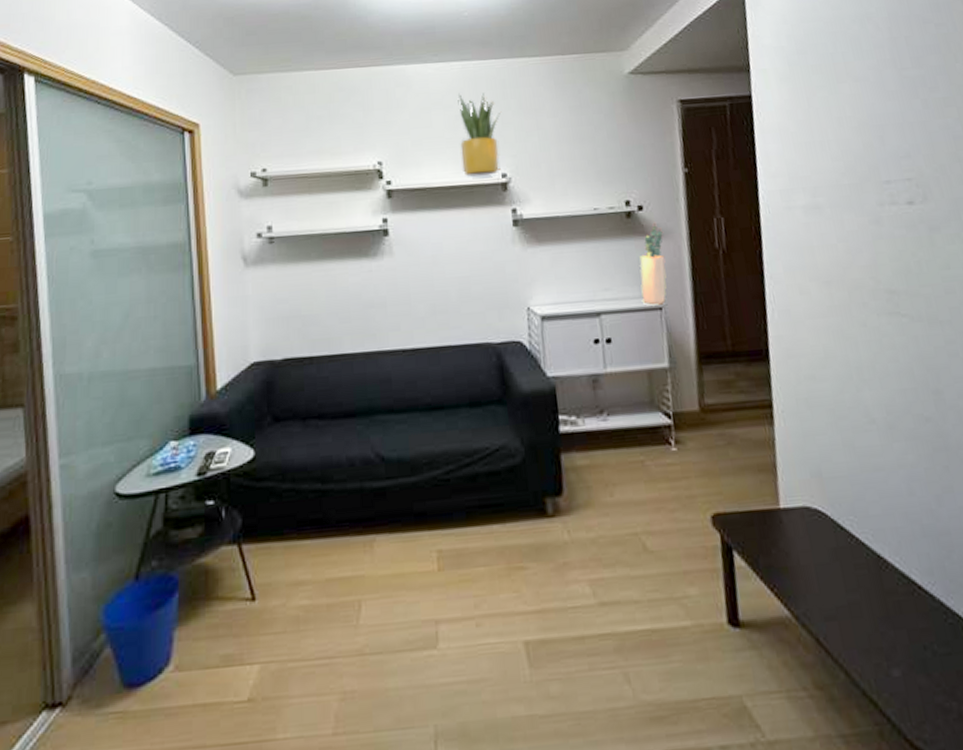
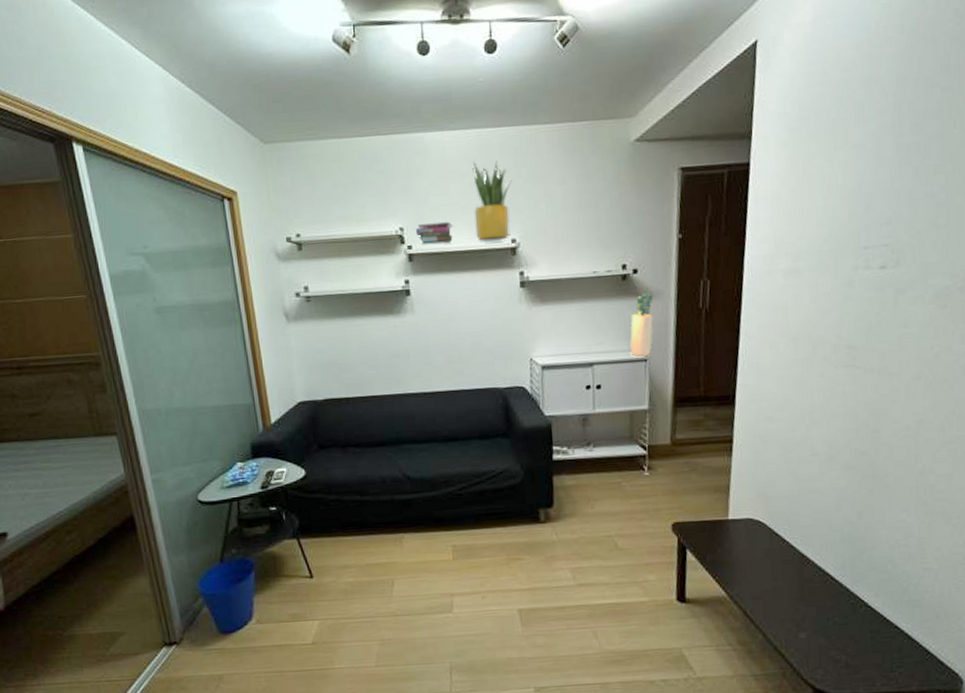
books: none [396,156,437,181] -> present [416,222,453,245]

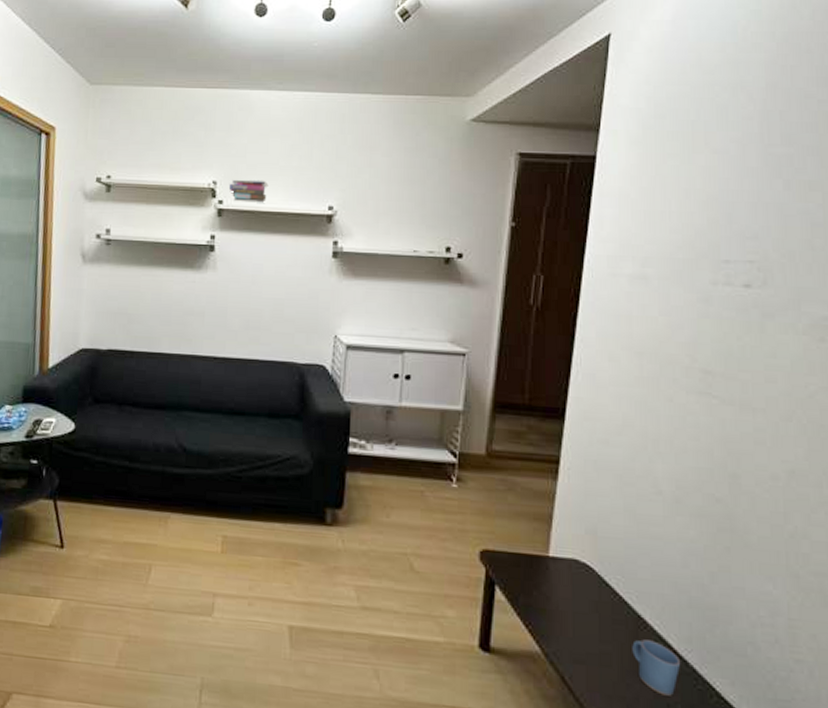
planter: present [472,160,512,242] -> none [292,123,336,206]
vase: present [630,284,653,358] -> none [447,271,478,351]
mug: none [798,572,837,612] -> present [632,639,681,696]

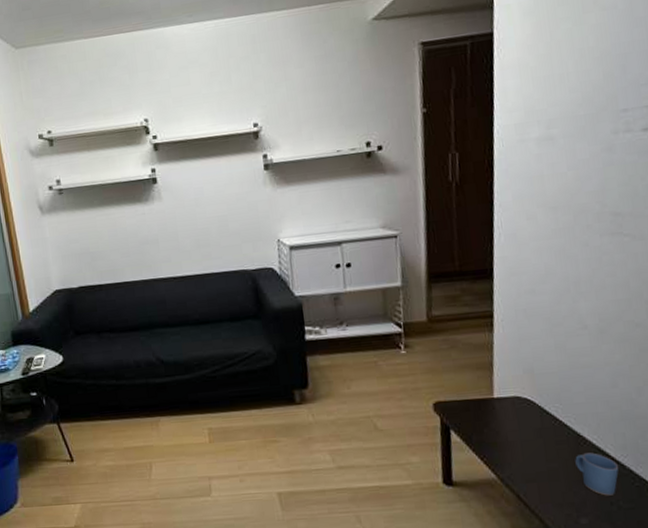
books: present [230,180,267,203] -> none [160,111,196,135]

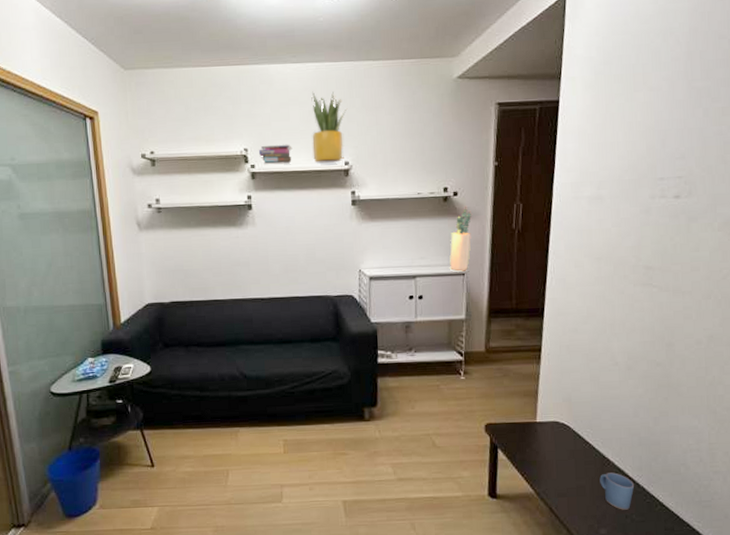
books: none [160,111,196,135] -> present [259,145,292,165]
planter: none [212,48,251,128] -> present [311,91,346,164]
vase: none [378,160,401,234] -> present [450,206,471,272]

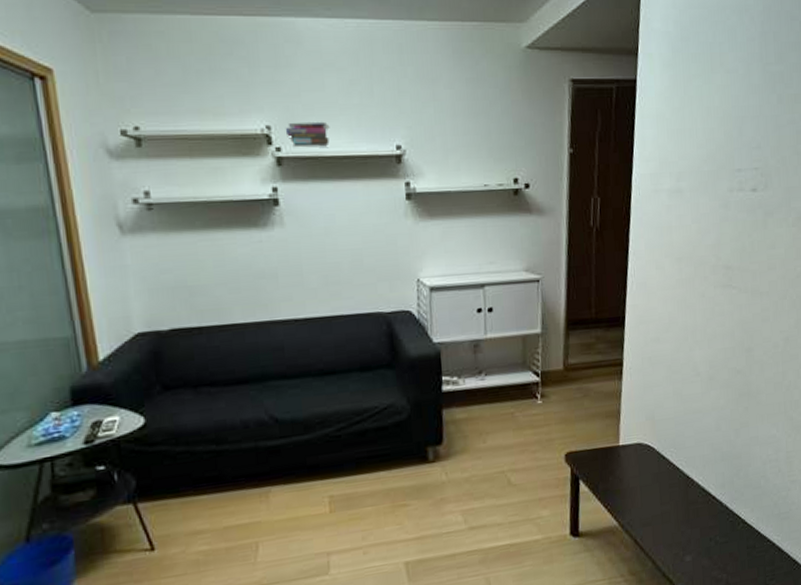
planter: present [311,91,346,164] -> none [352,55,397,147]
vase: present [450,206,471,272] -> none [522,200,545,278]
mug: present [600,472,635,510] -> none [684,493,718,533]

